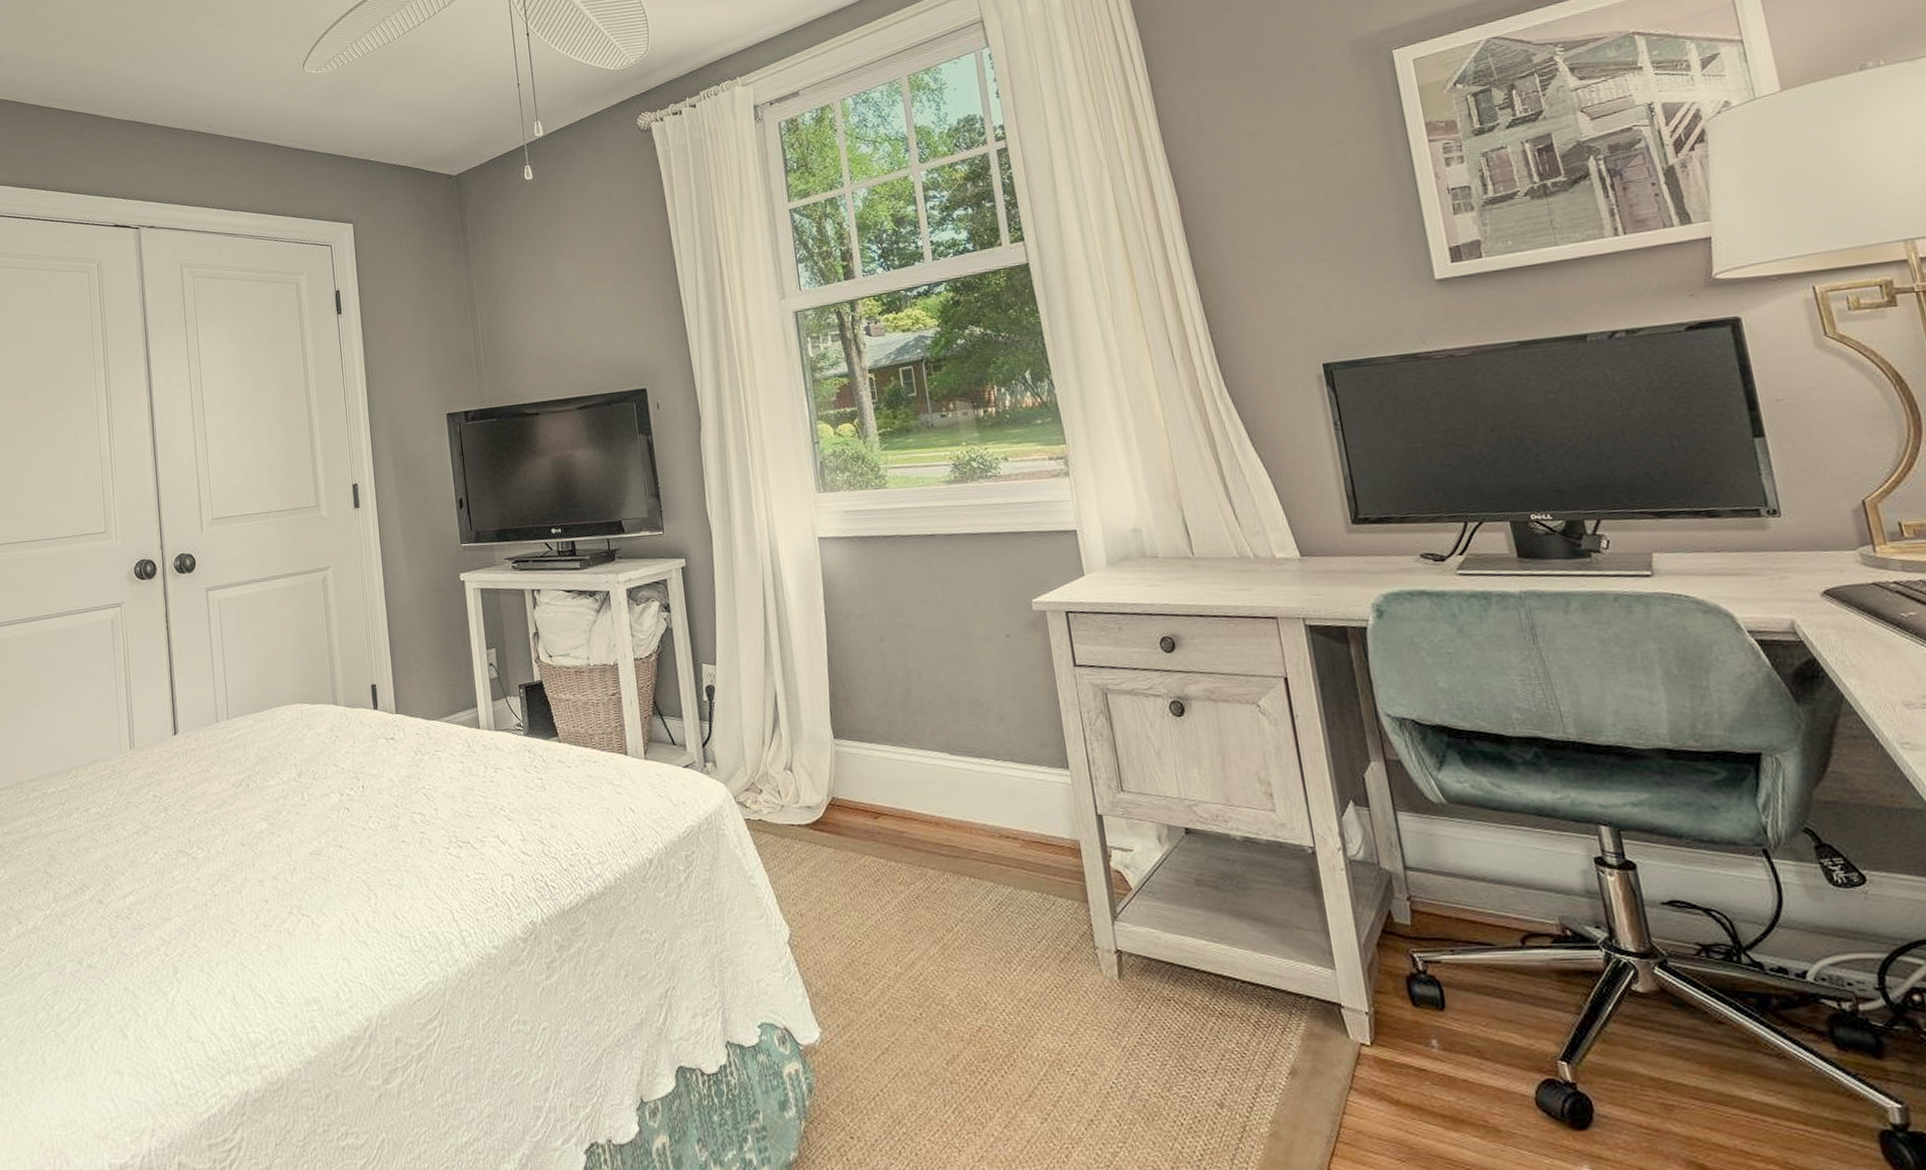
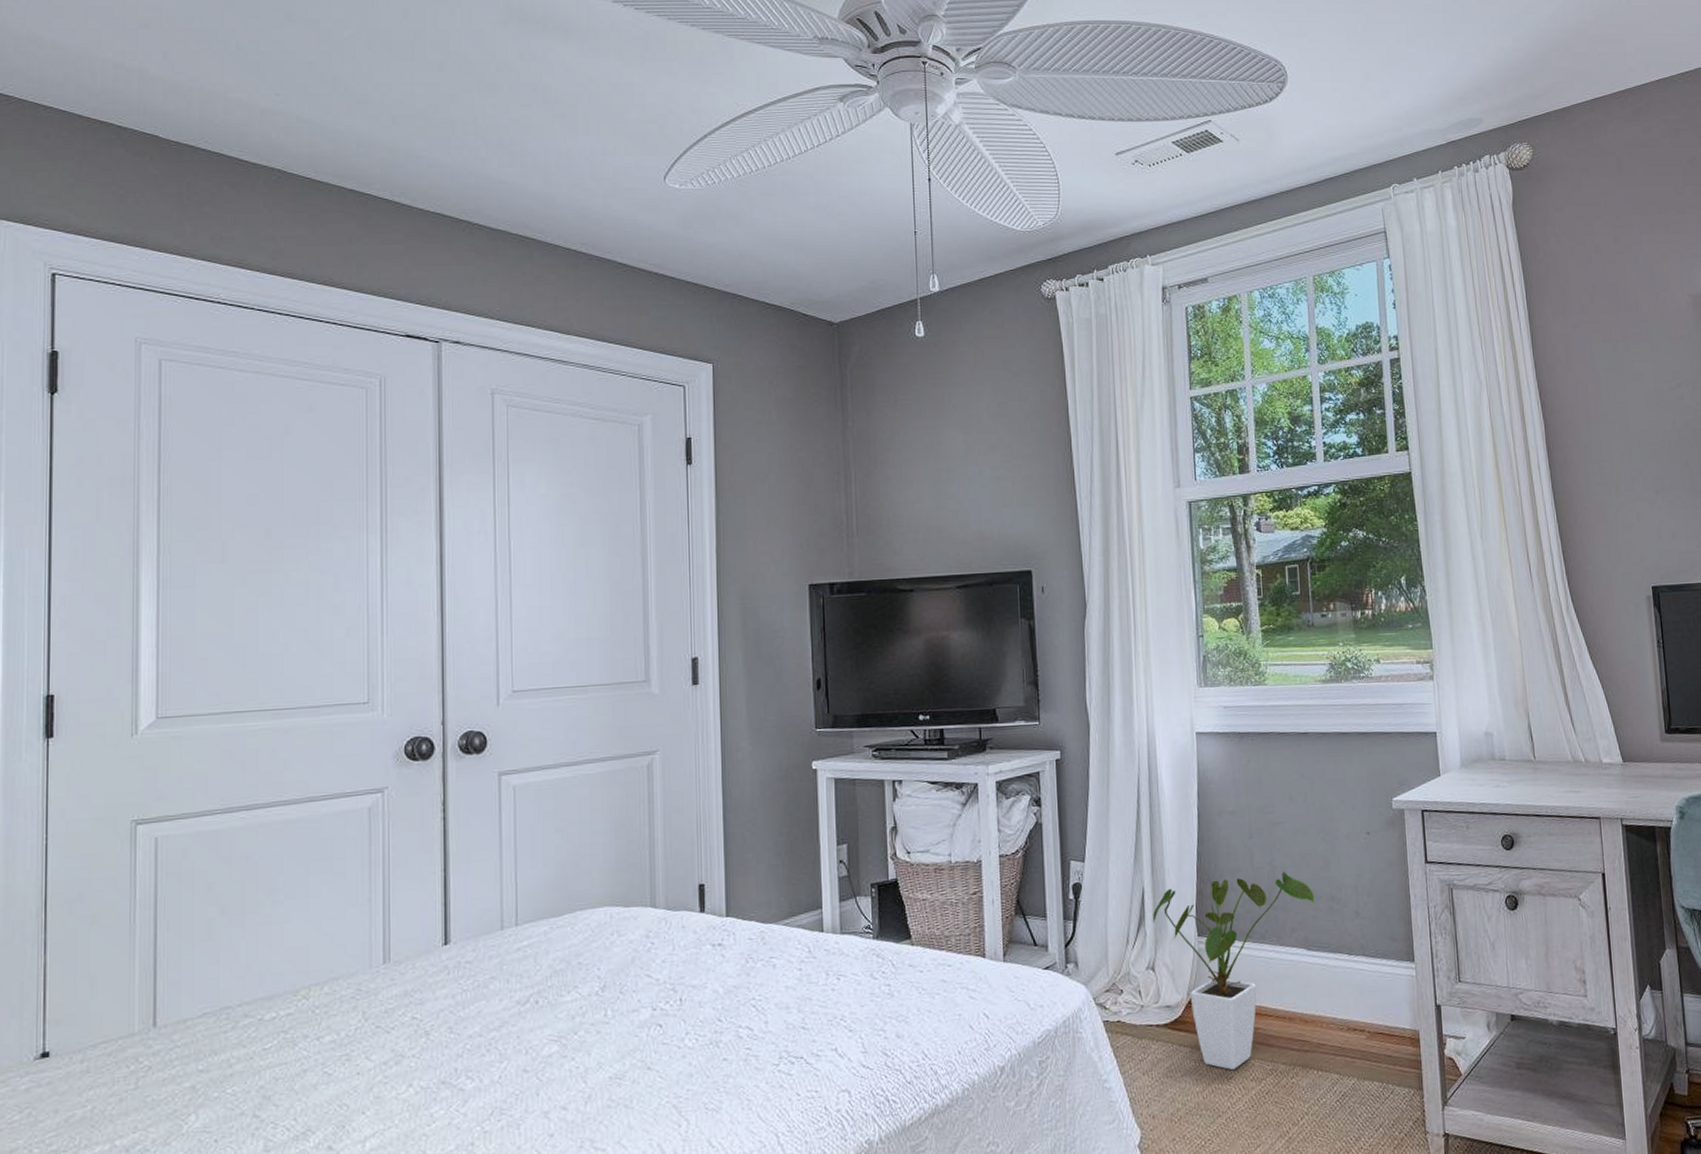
house plant: none [786,675,955,872] -> present [1152,872,1315,1070]

